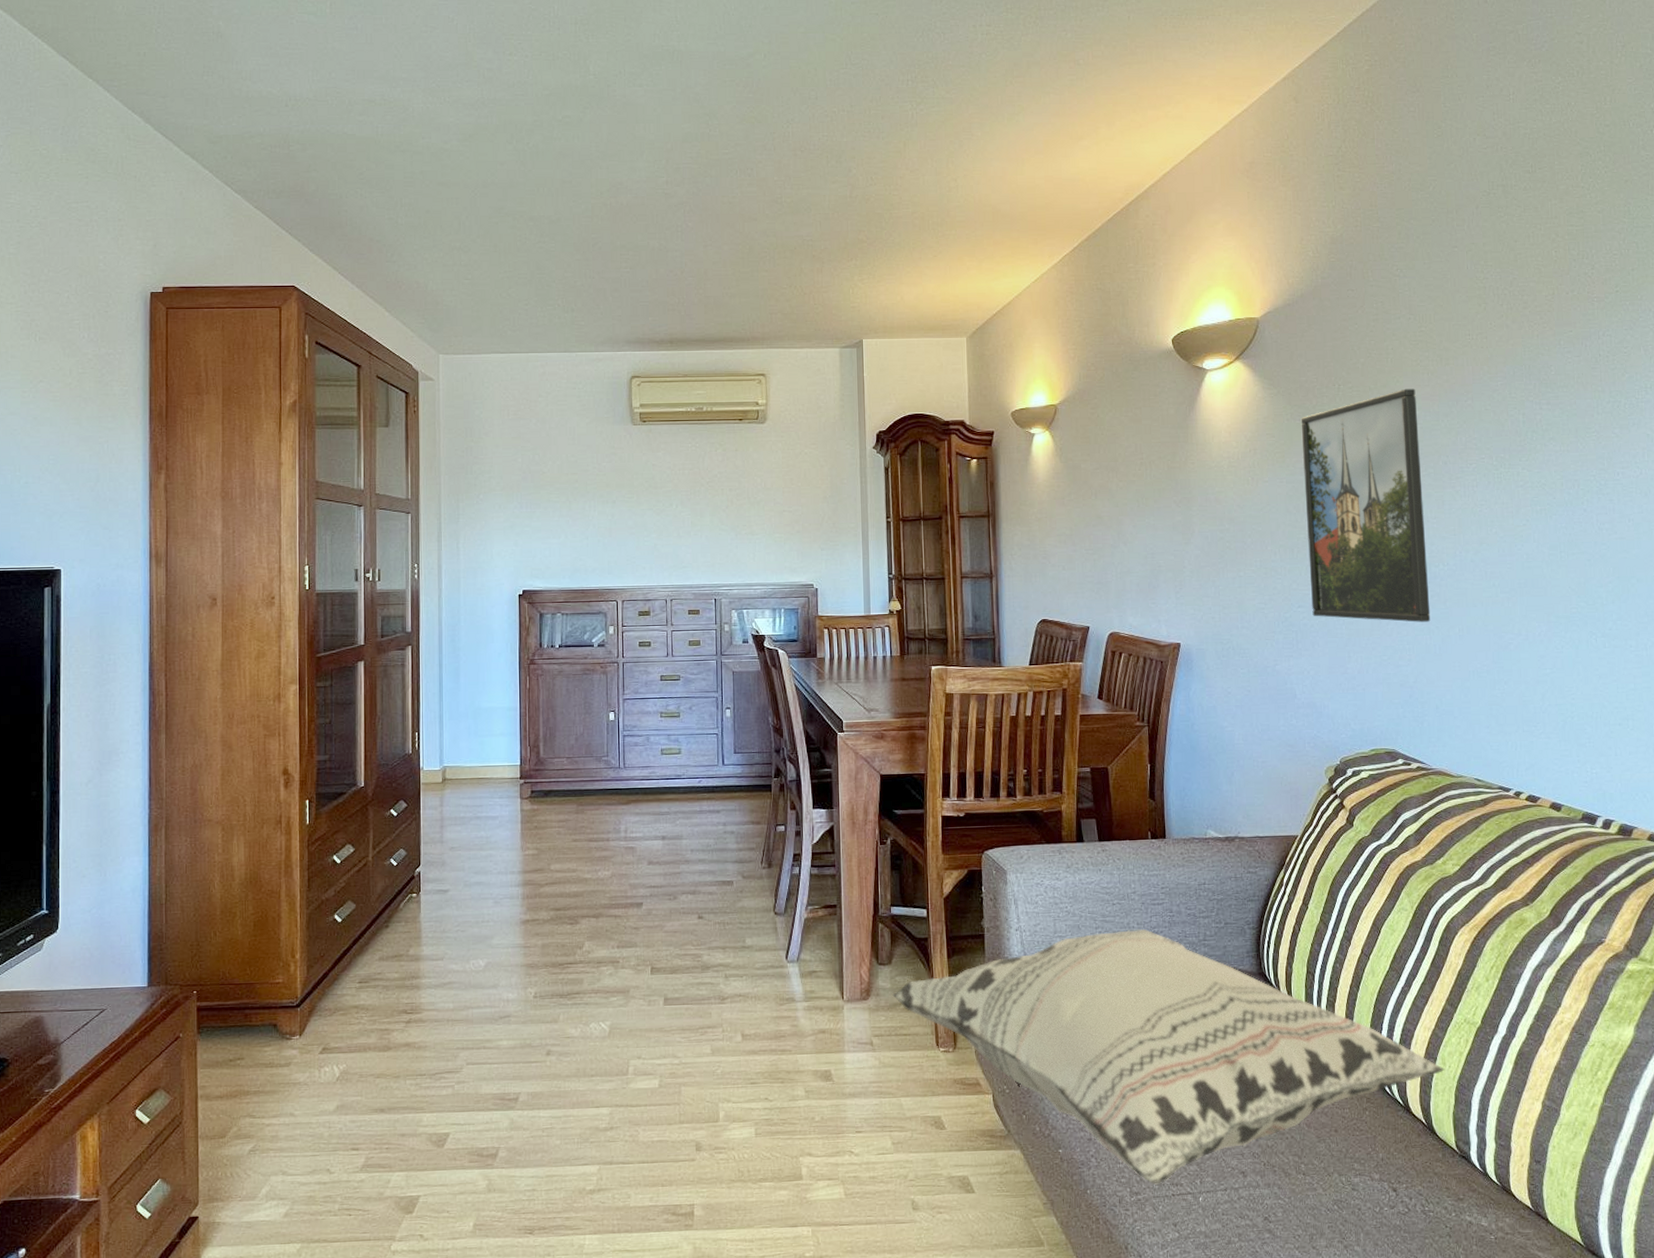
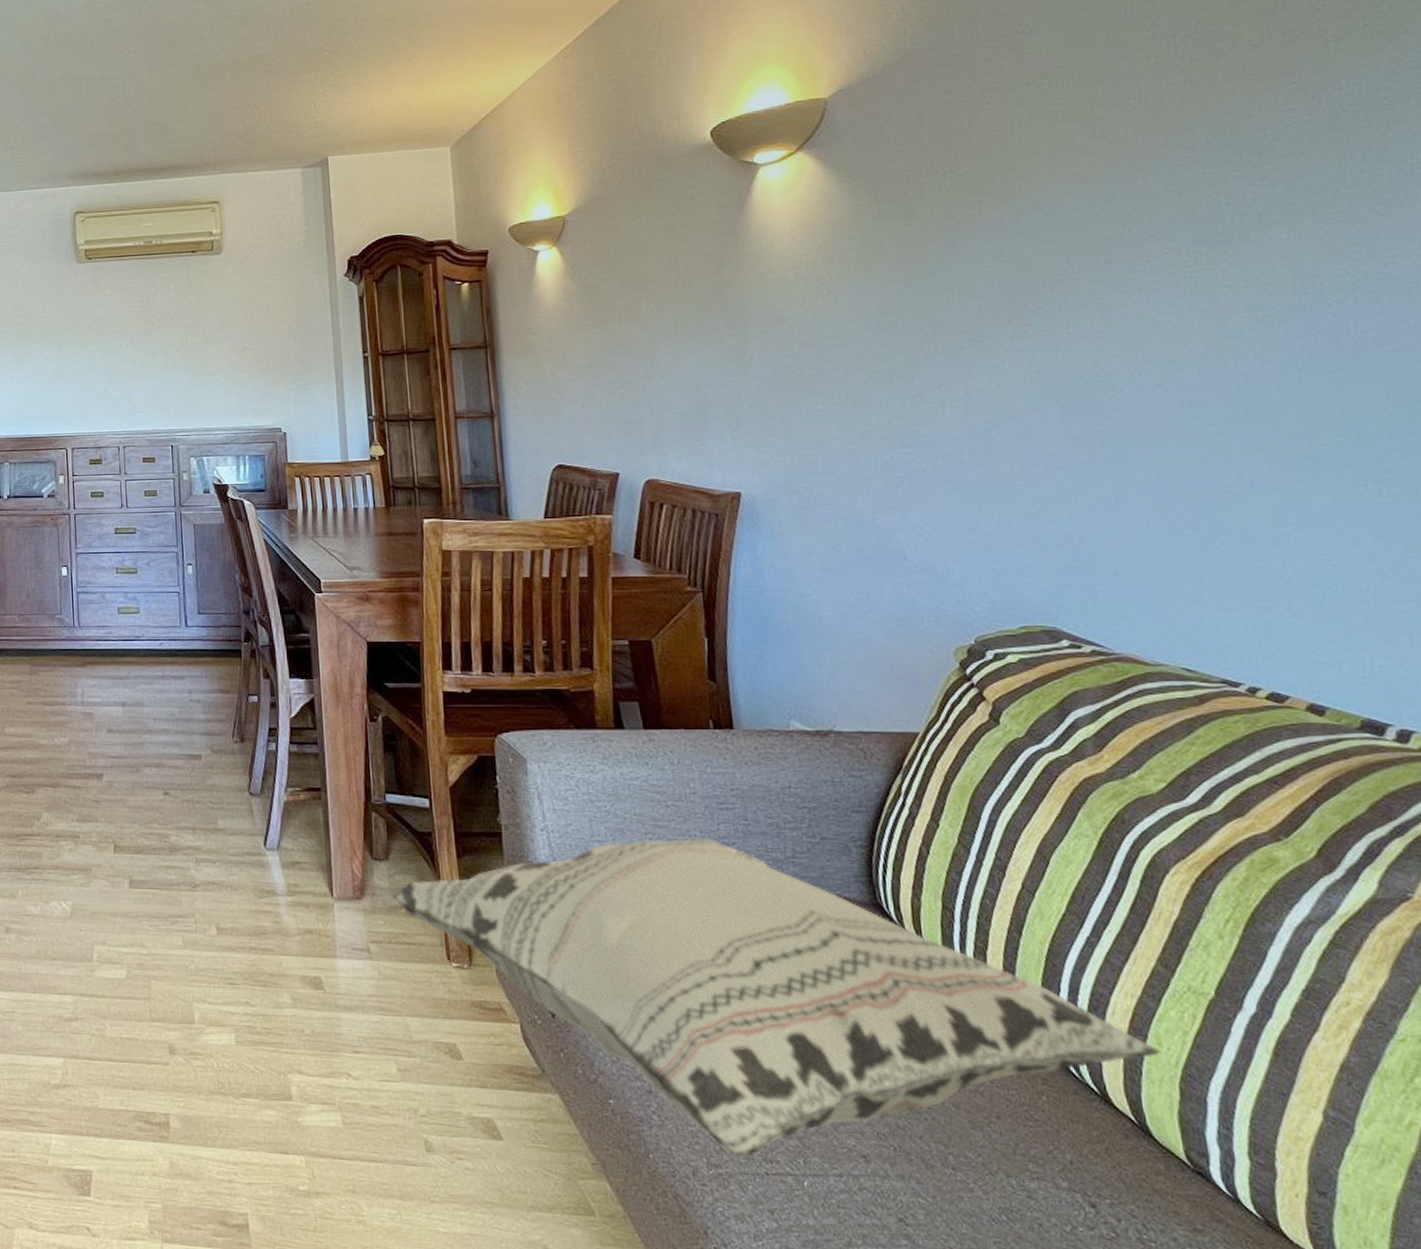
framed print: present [1301,388,1431,622] -> none [892,170,1100,465]

